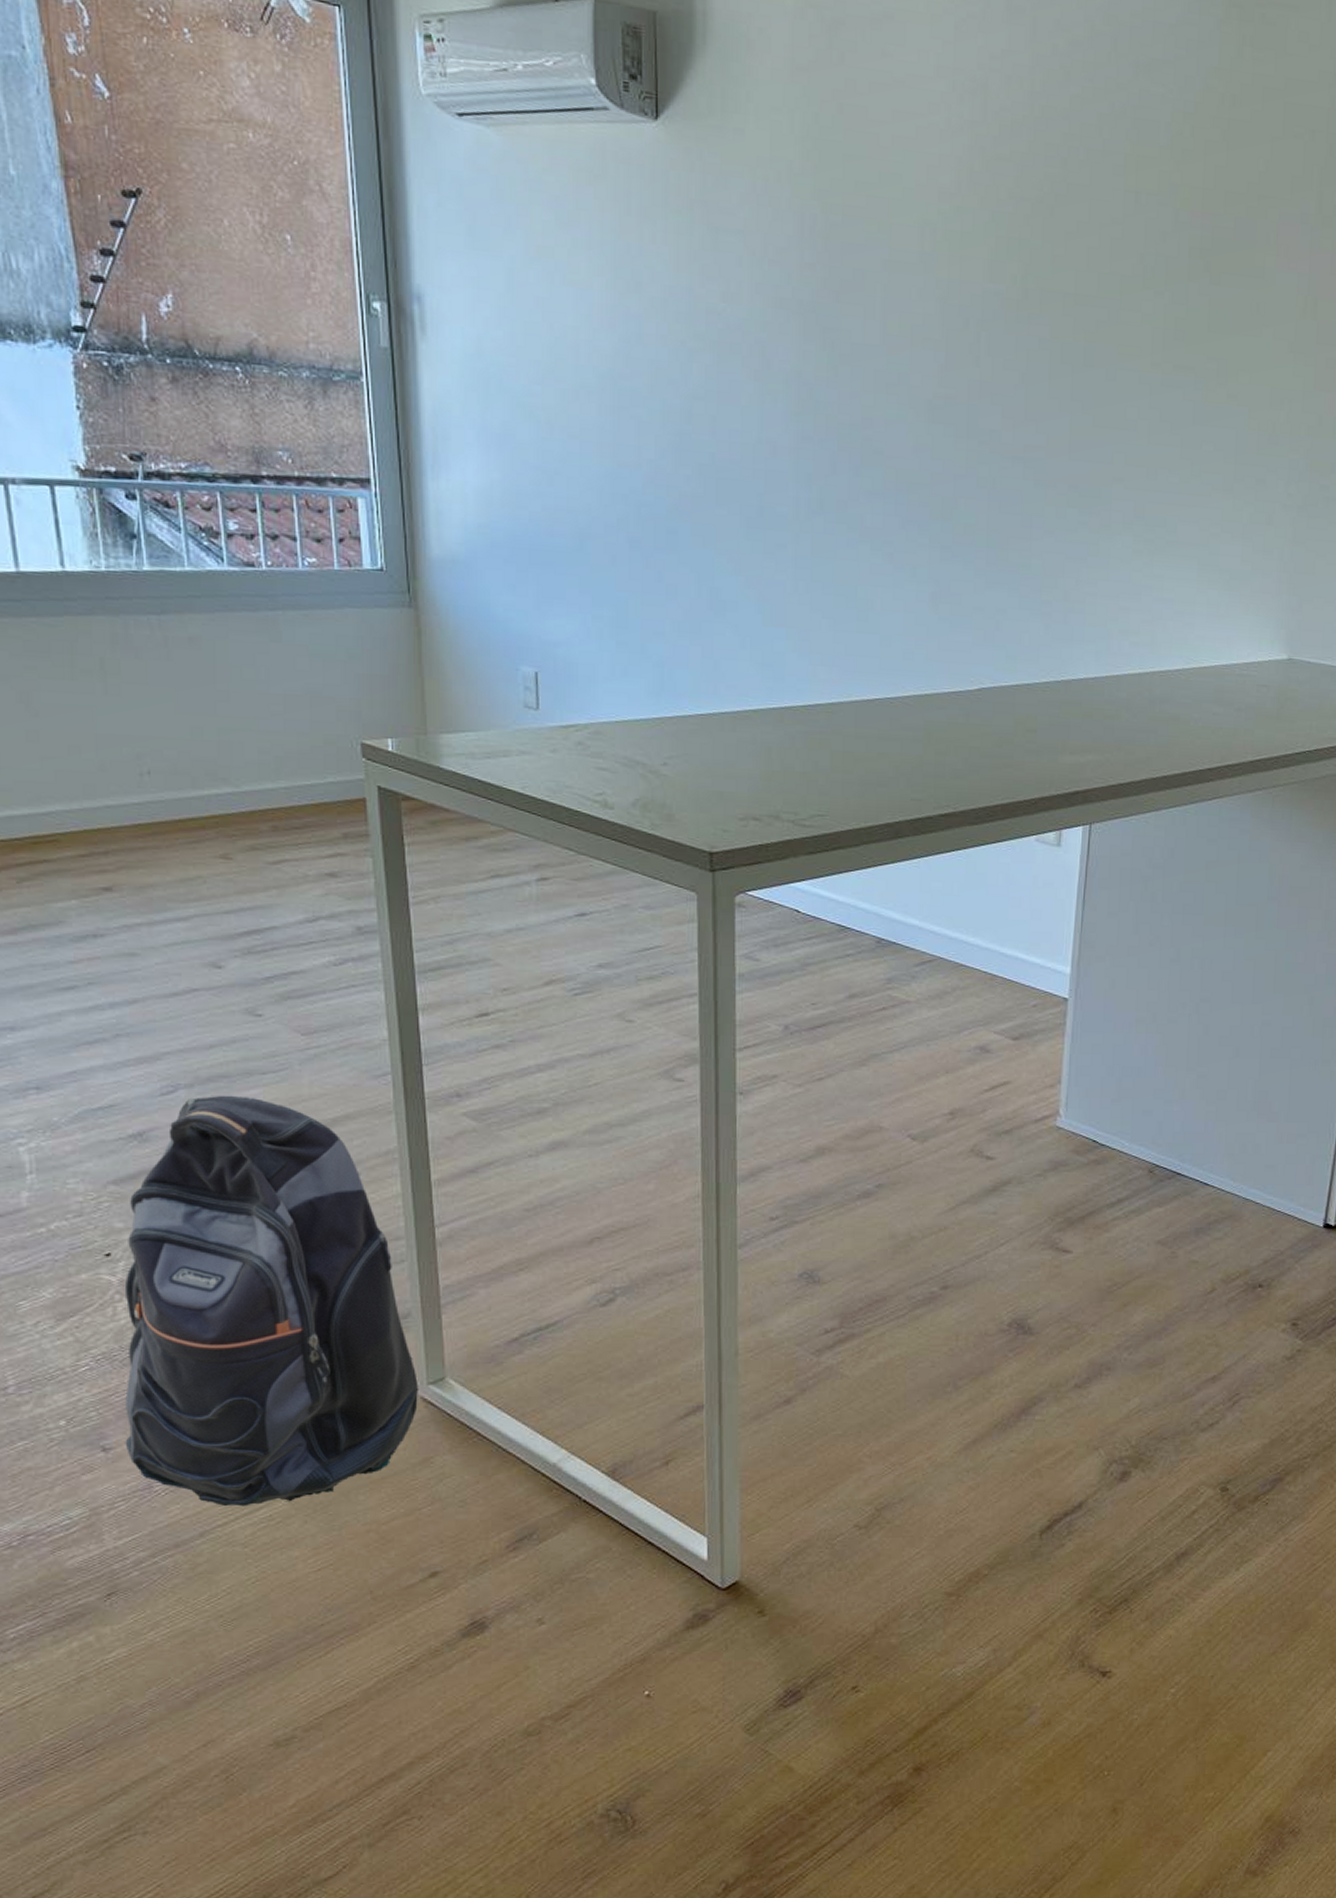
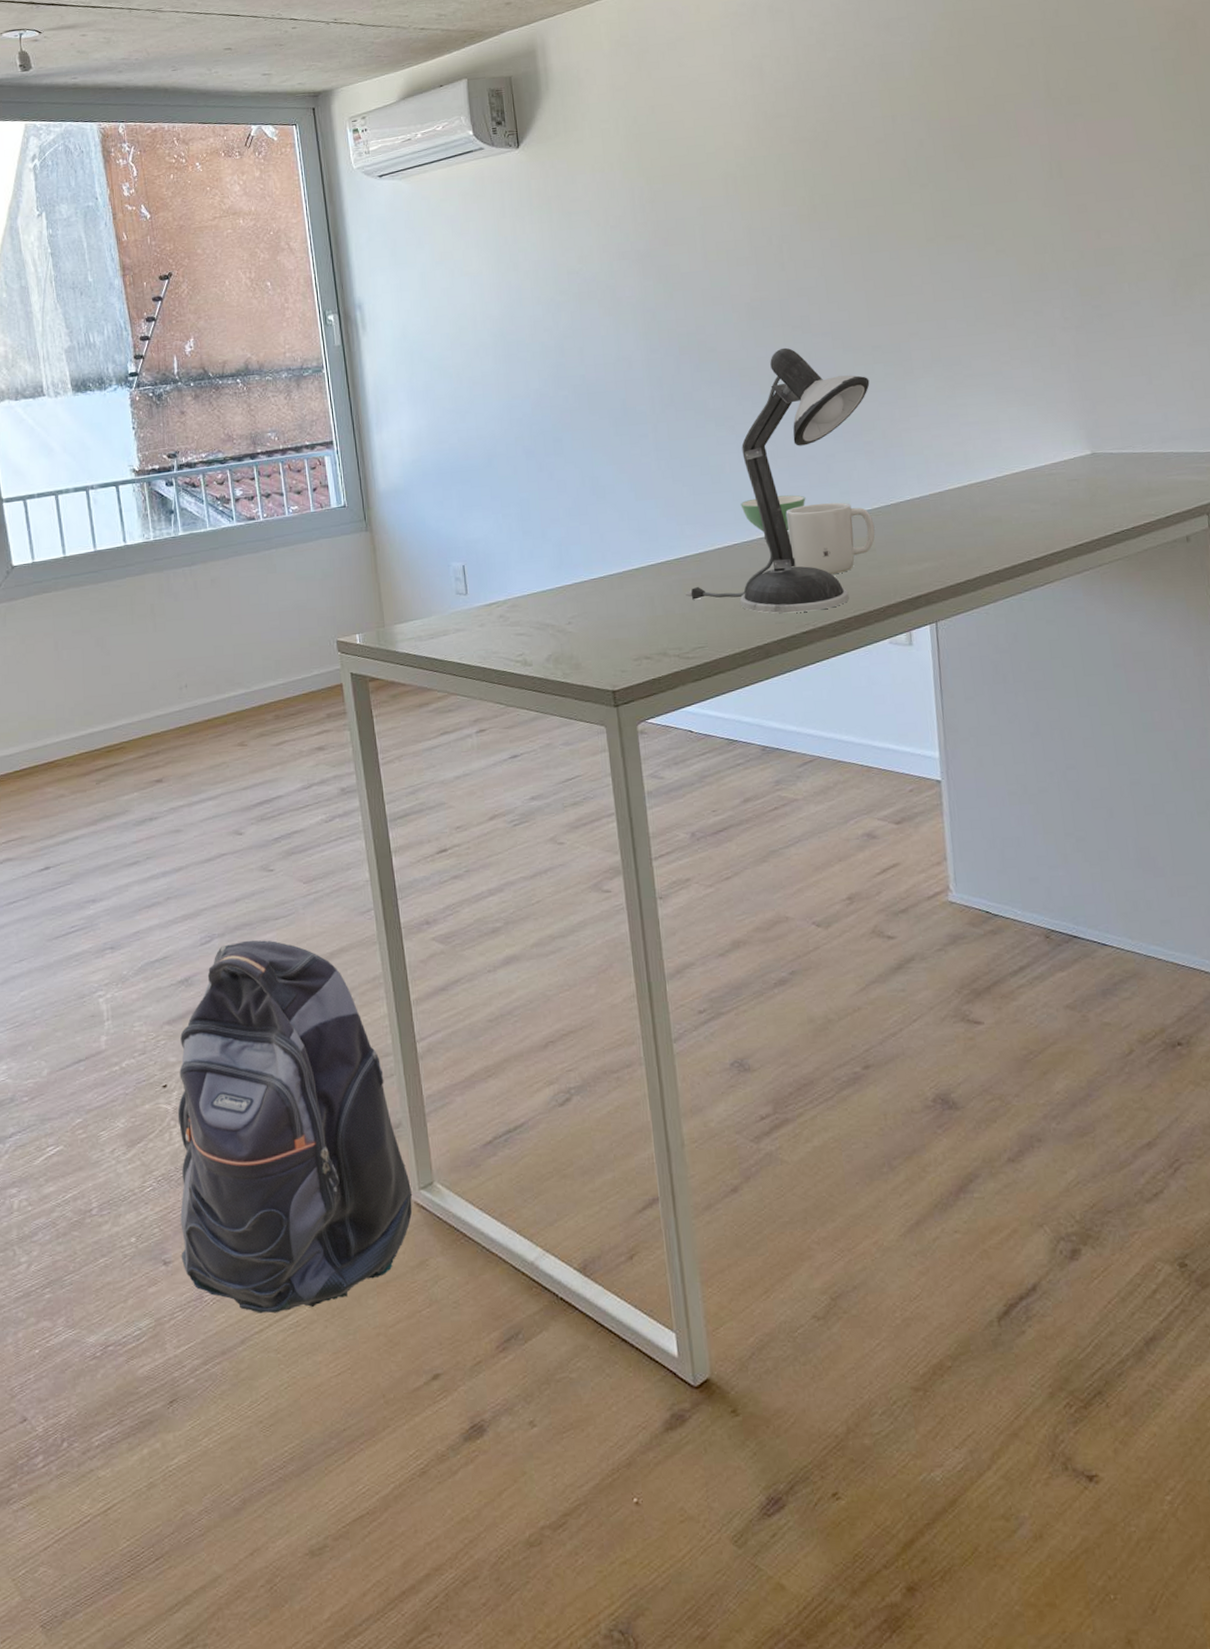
desk lamp: none [810,466,1059,792] -> present [685,347,870,614]
bowl: none [888,647,966,695] -> present [740,495,806,533]
mug: none [939,665,1039,753] -> present [785,502,875,575]

